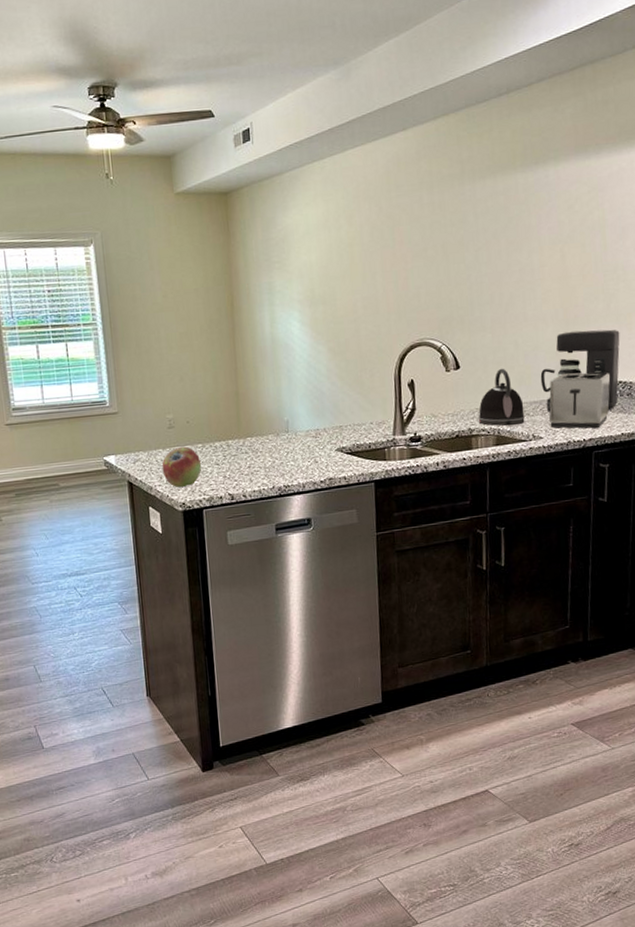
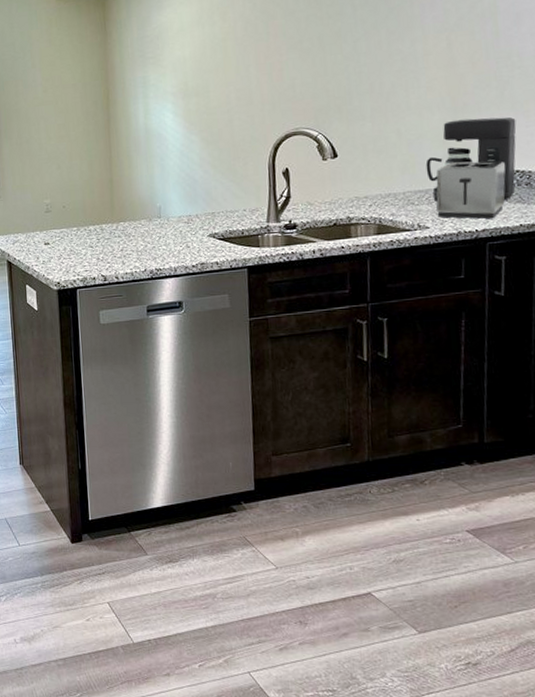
fruit: present [161,446,202,487] -> none [39,229,77,268]
kettle: present [478,368,525,426] -> none [357,156,409,215]

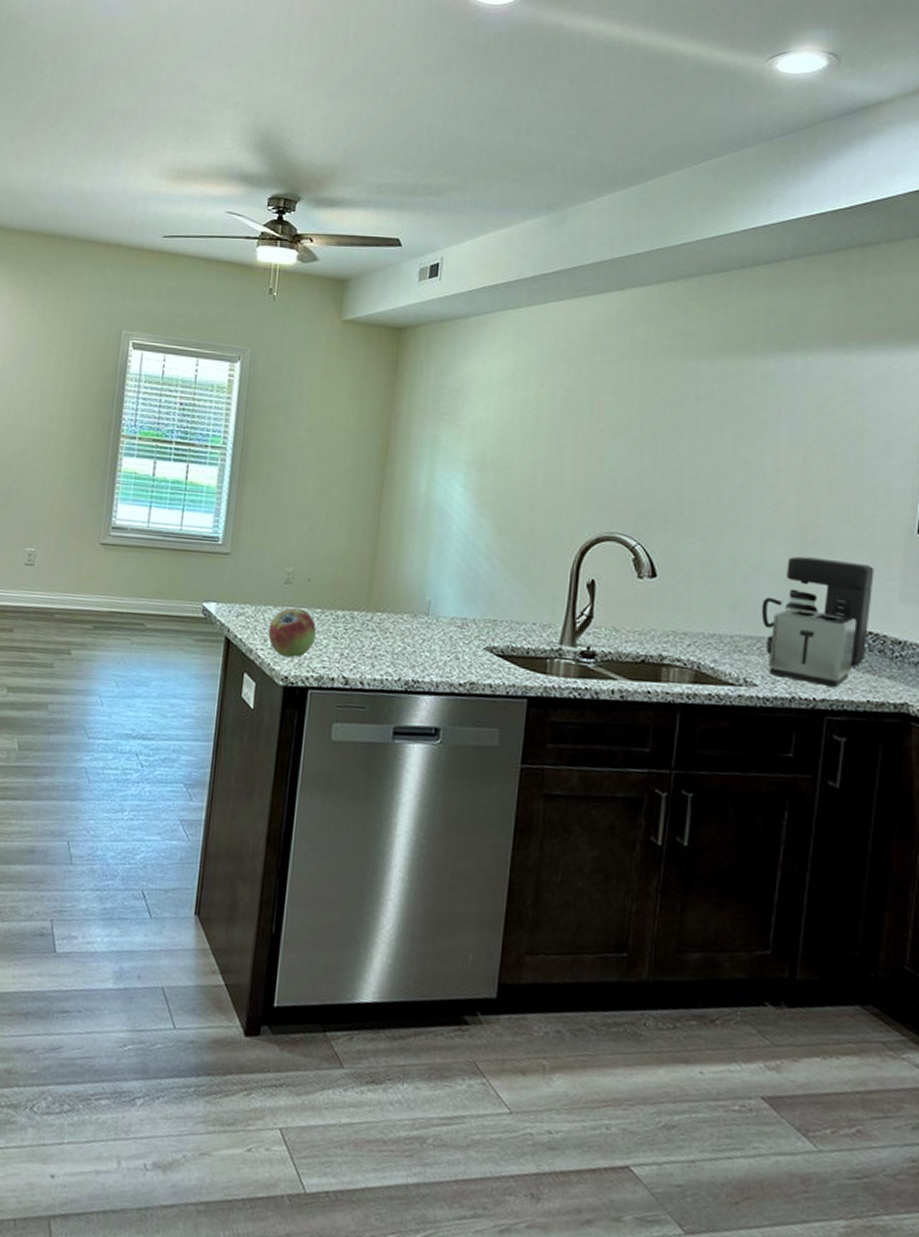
fruit: none [39,229,77,268] -> present [268,607,317,657]

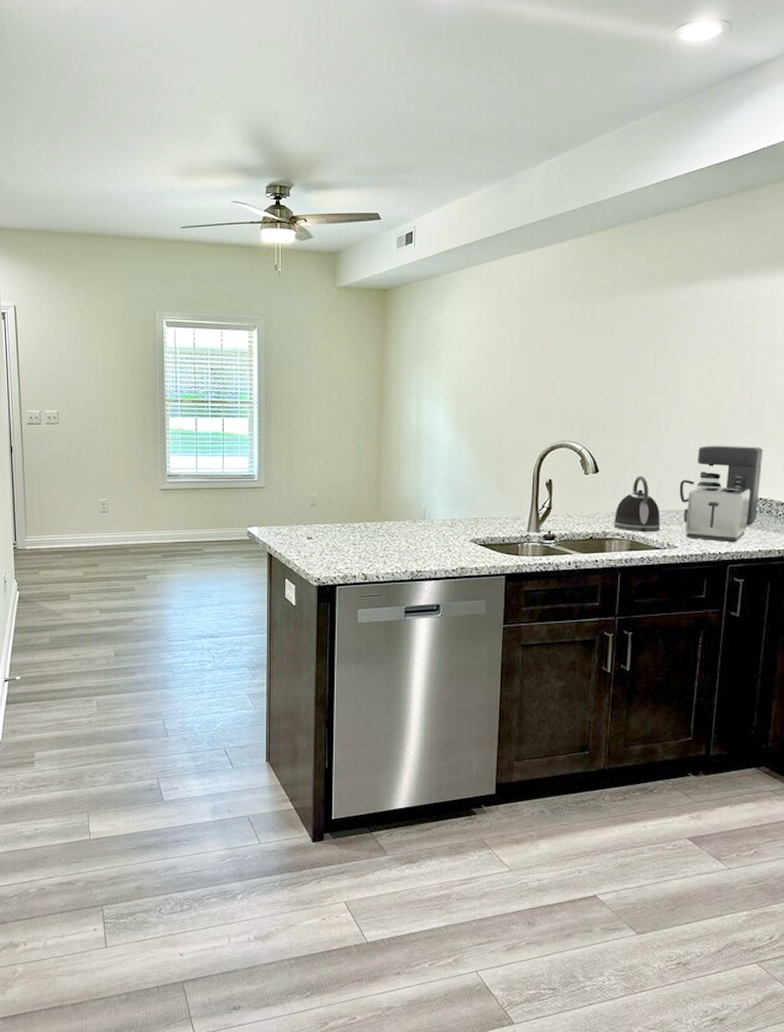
fruit: present [268,607,317,657] -> none [301,524,339,563]
kettle: none [672,586,736,663] -> present [613,475,660,533]

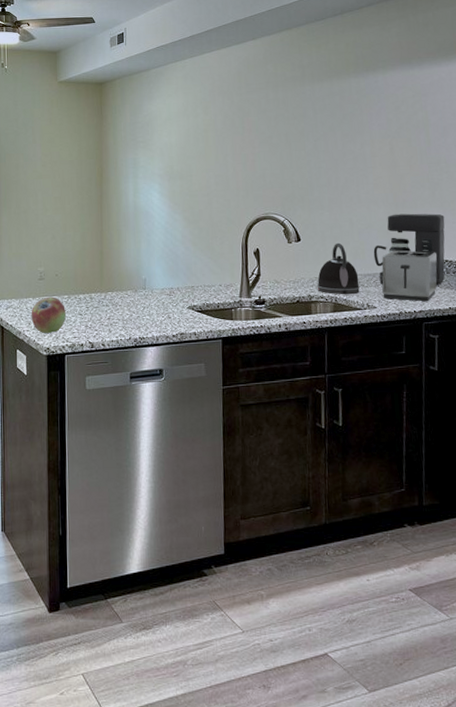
fruit: none [301,524,339,563] -> present [31,296,67,333]

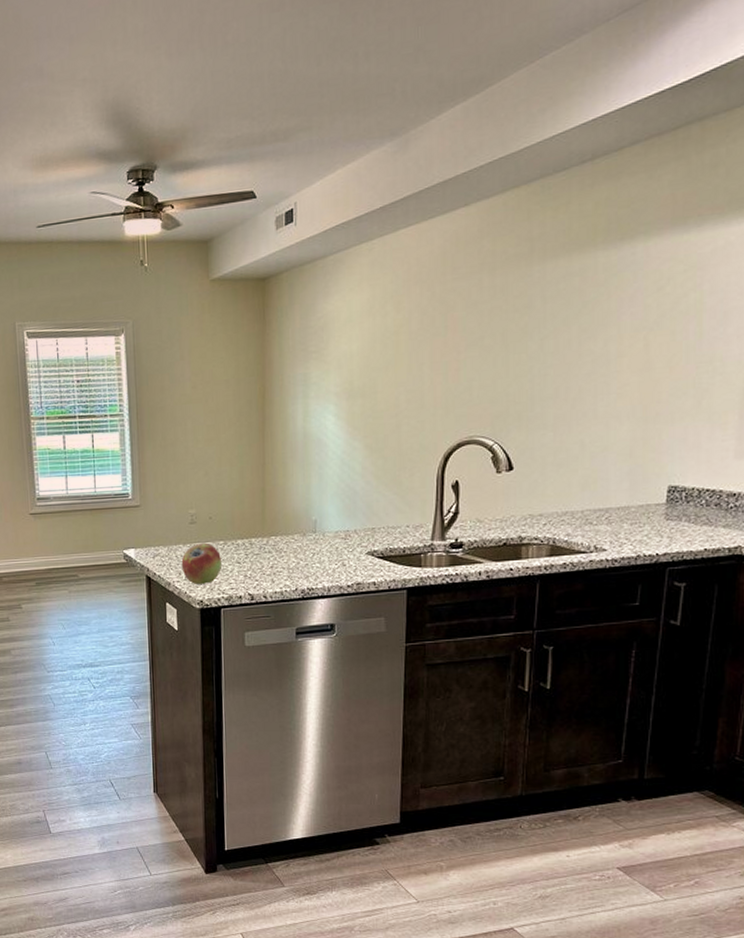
kettle: present [317,242,360,295] -> none [530,470,586,536]
coffee maker: present [373,213,445,285] -> none [608,429,712,521]
toaster: present [379,250,438,302] -> none [613,477,696,542]

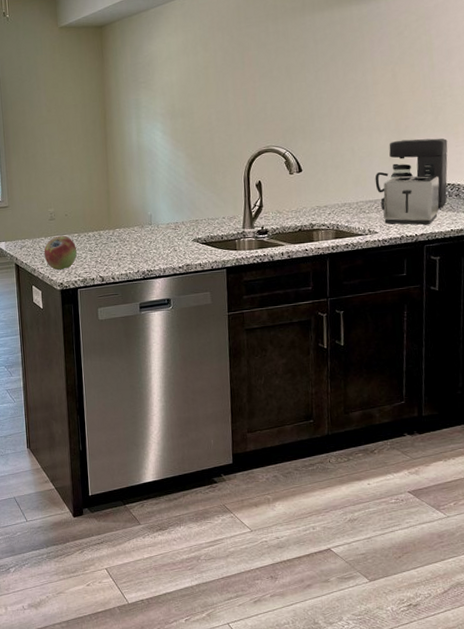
coffee maker: none [608,429,712,521] -> present [375,138,448,208]
toaster: none [613,477,696,542] -> present [381,175,440,225]

